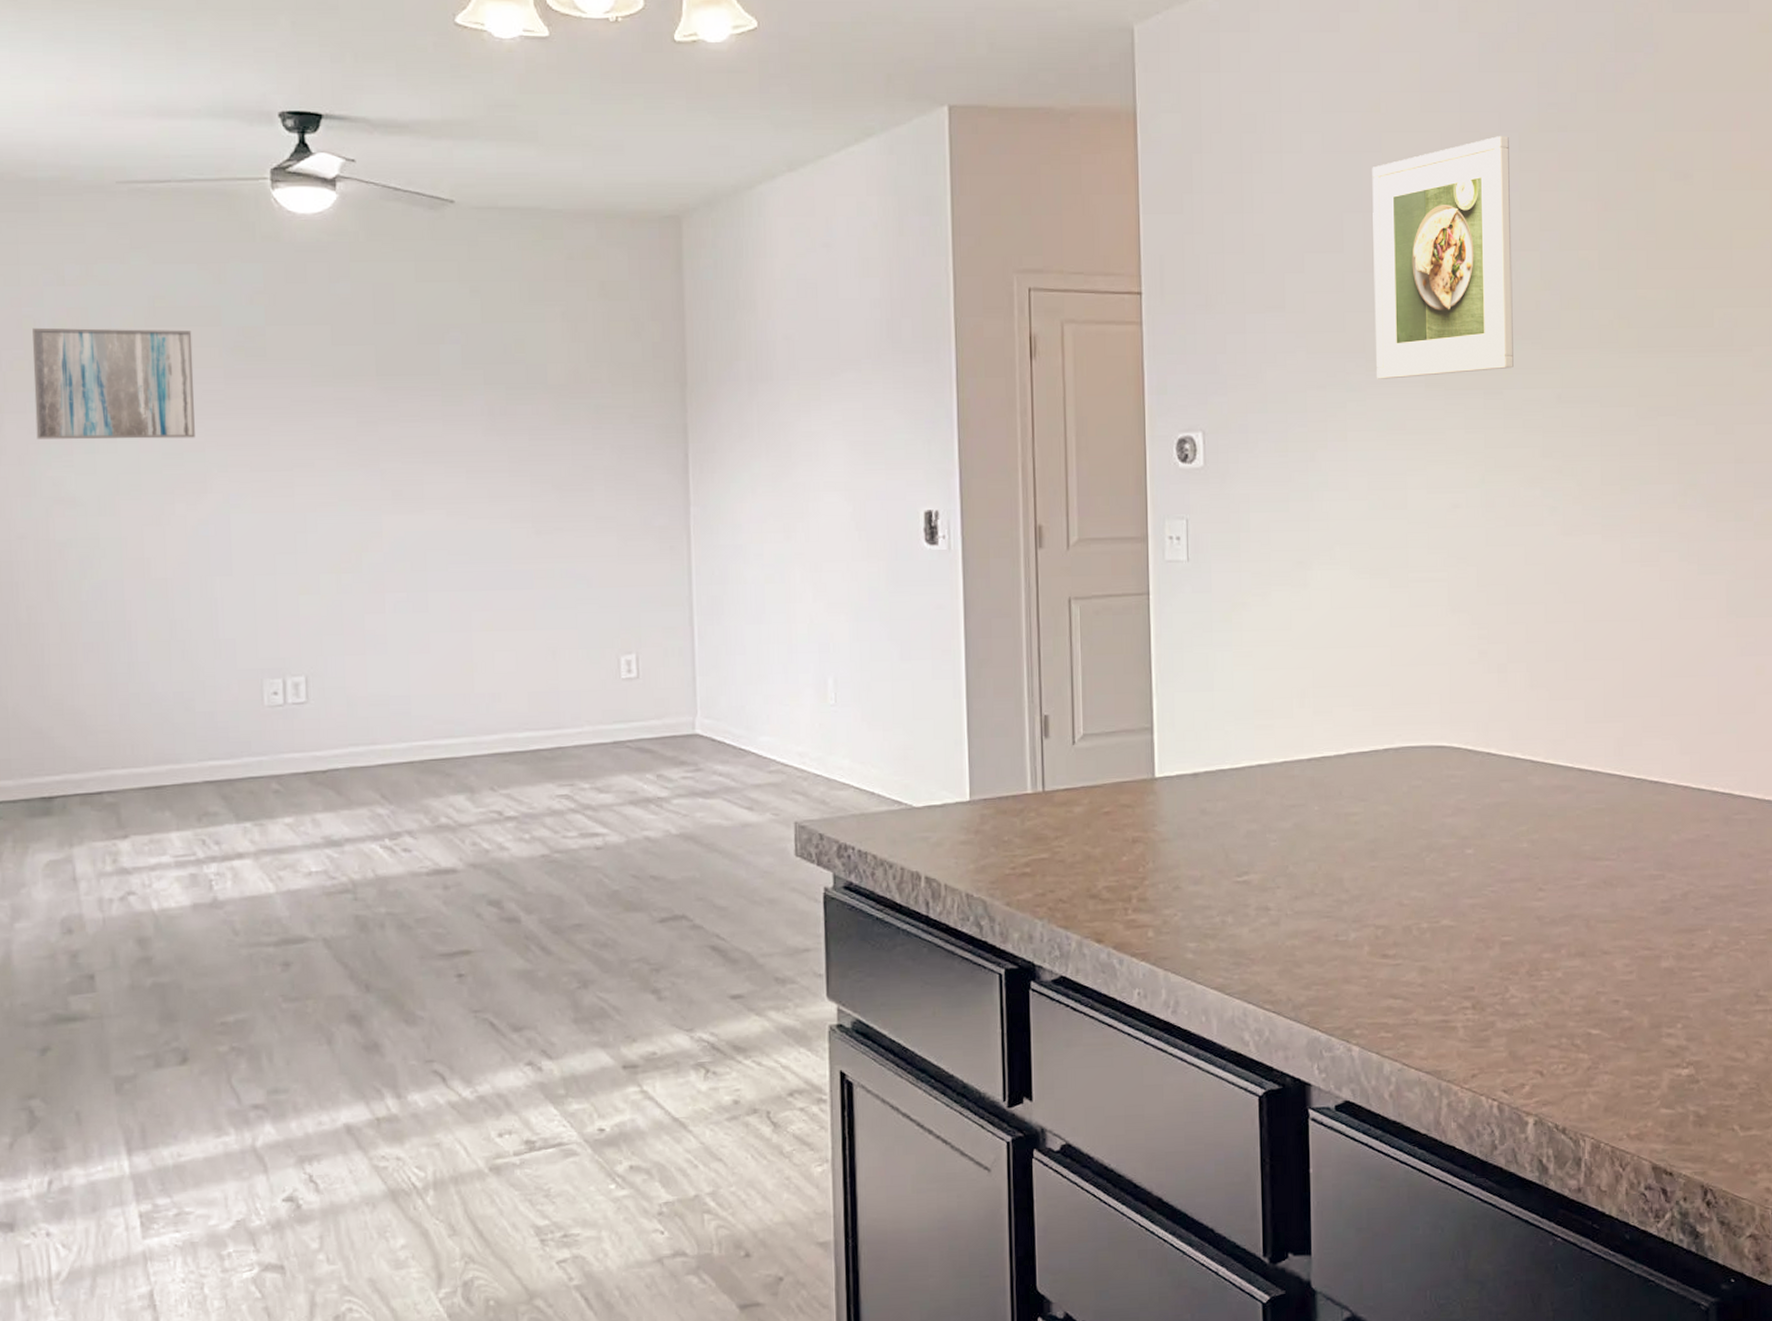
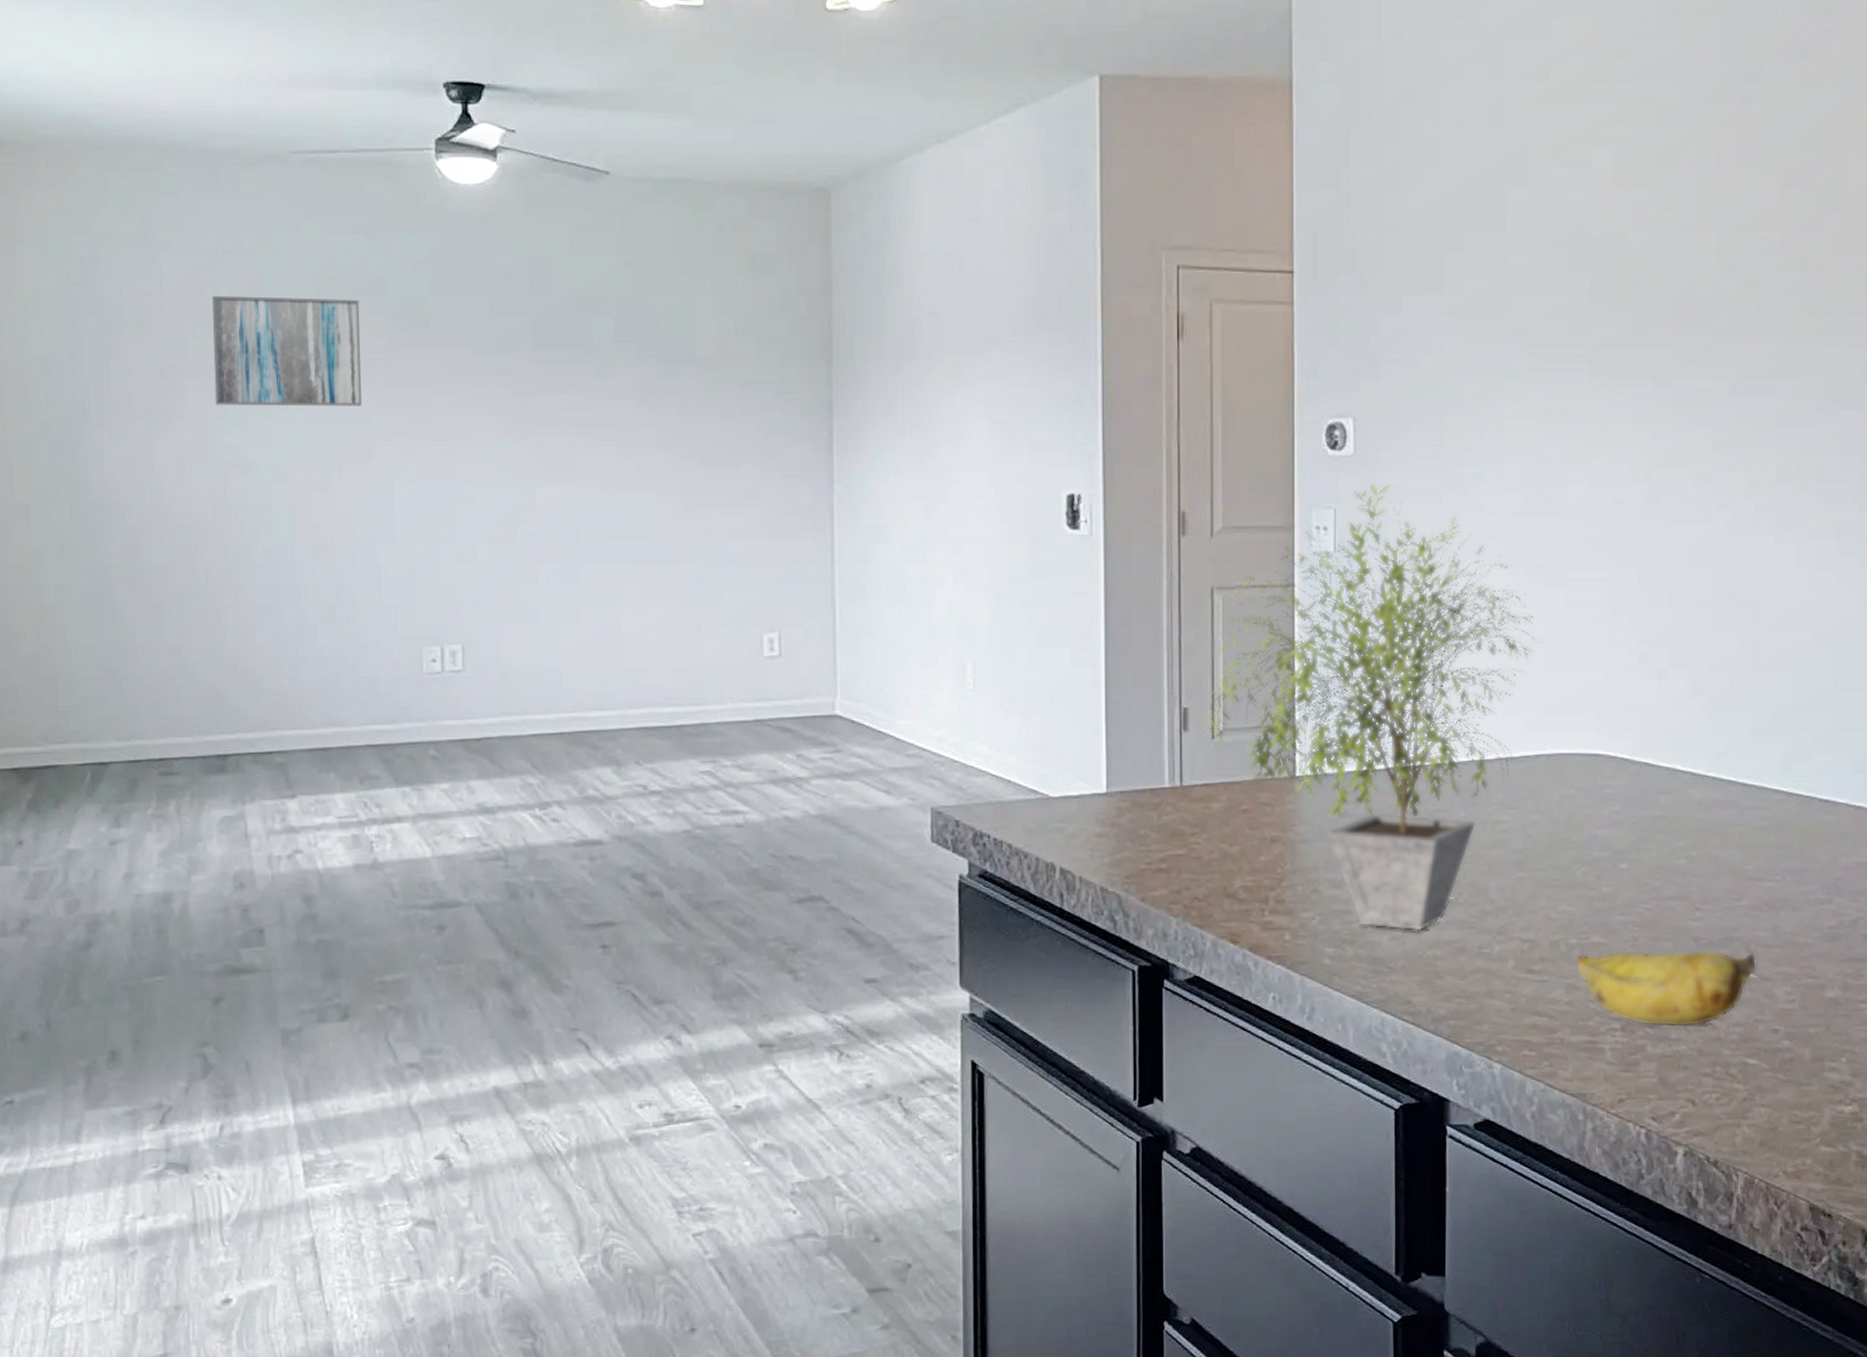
potted plant: none [1064,494,1388,923] -> present [1203,484,1542,931]
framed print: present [1372,136,1514,379] -> none [1537,107,1687,366]
banana: none [1427,928,1597,1003] -> present [1575,950,1757,1027]

